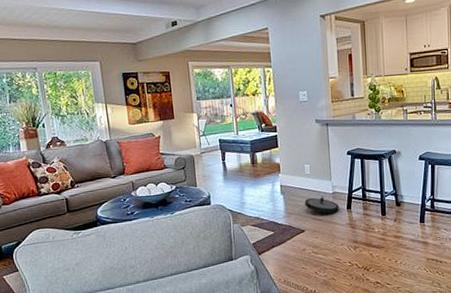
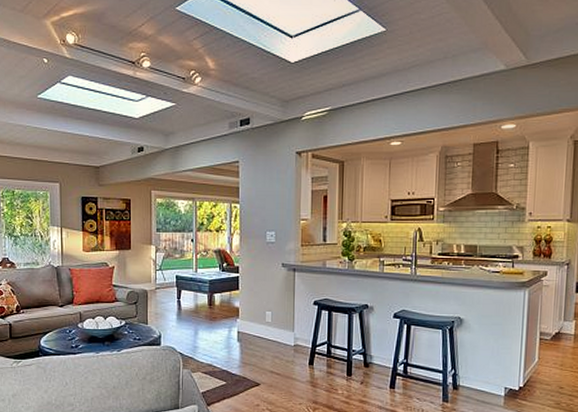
robot vacuum: present [305,195,340,216] -> none [263,347,301,369]

